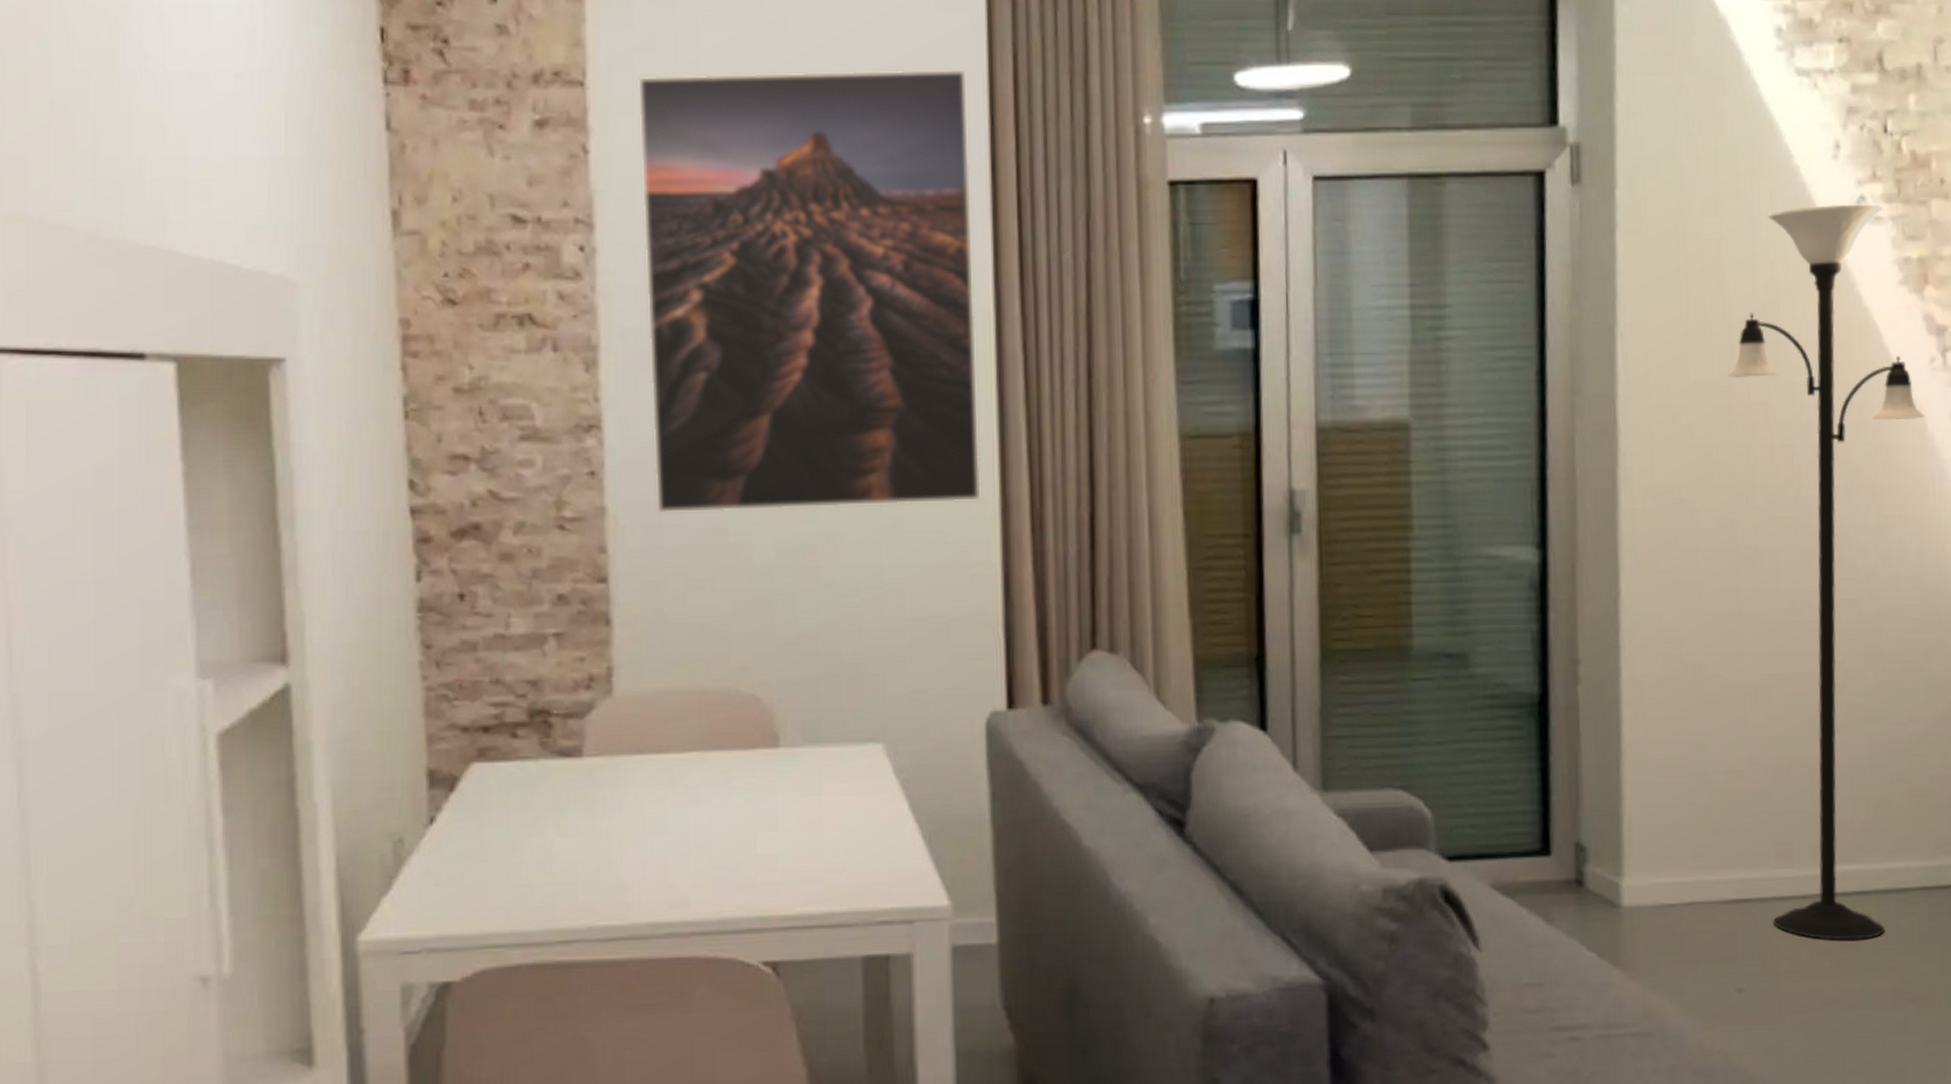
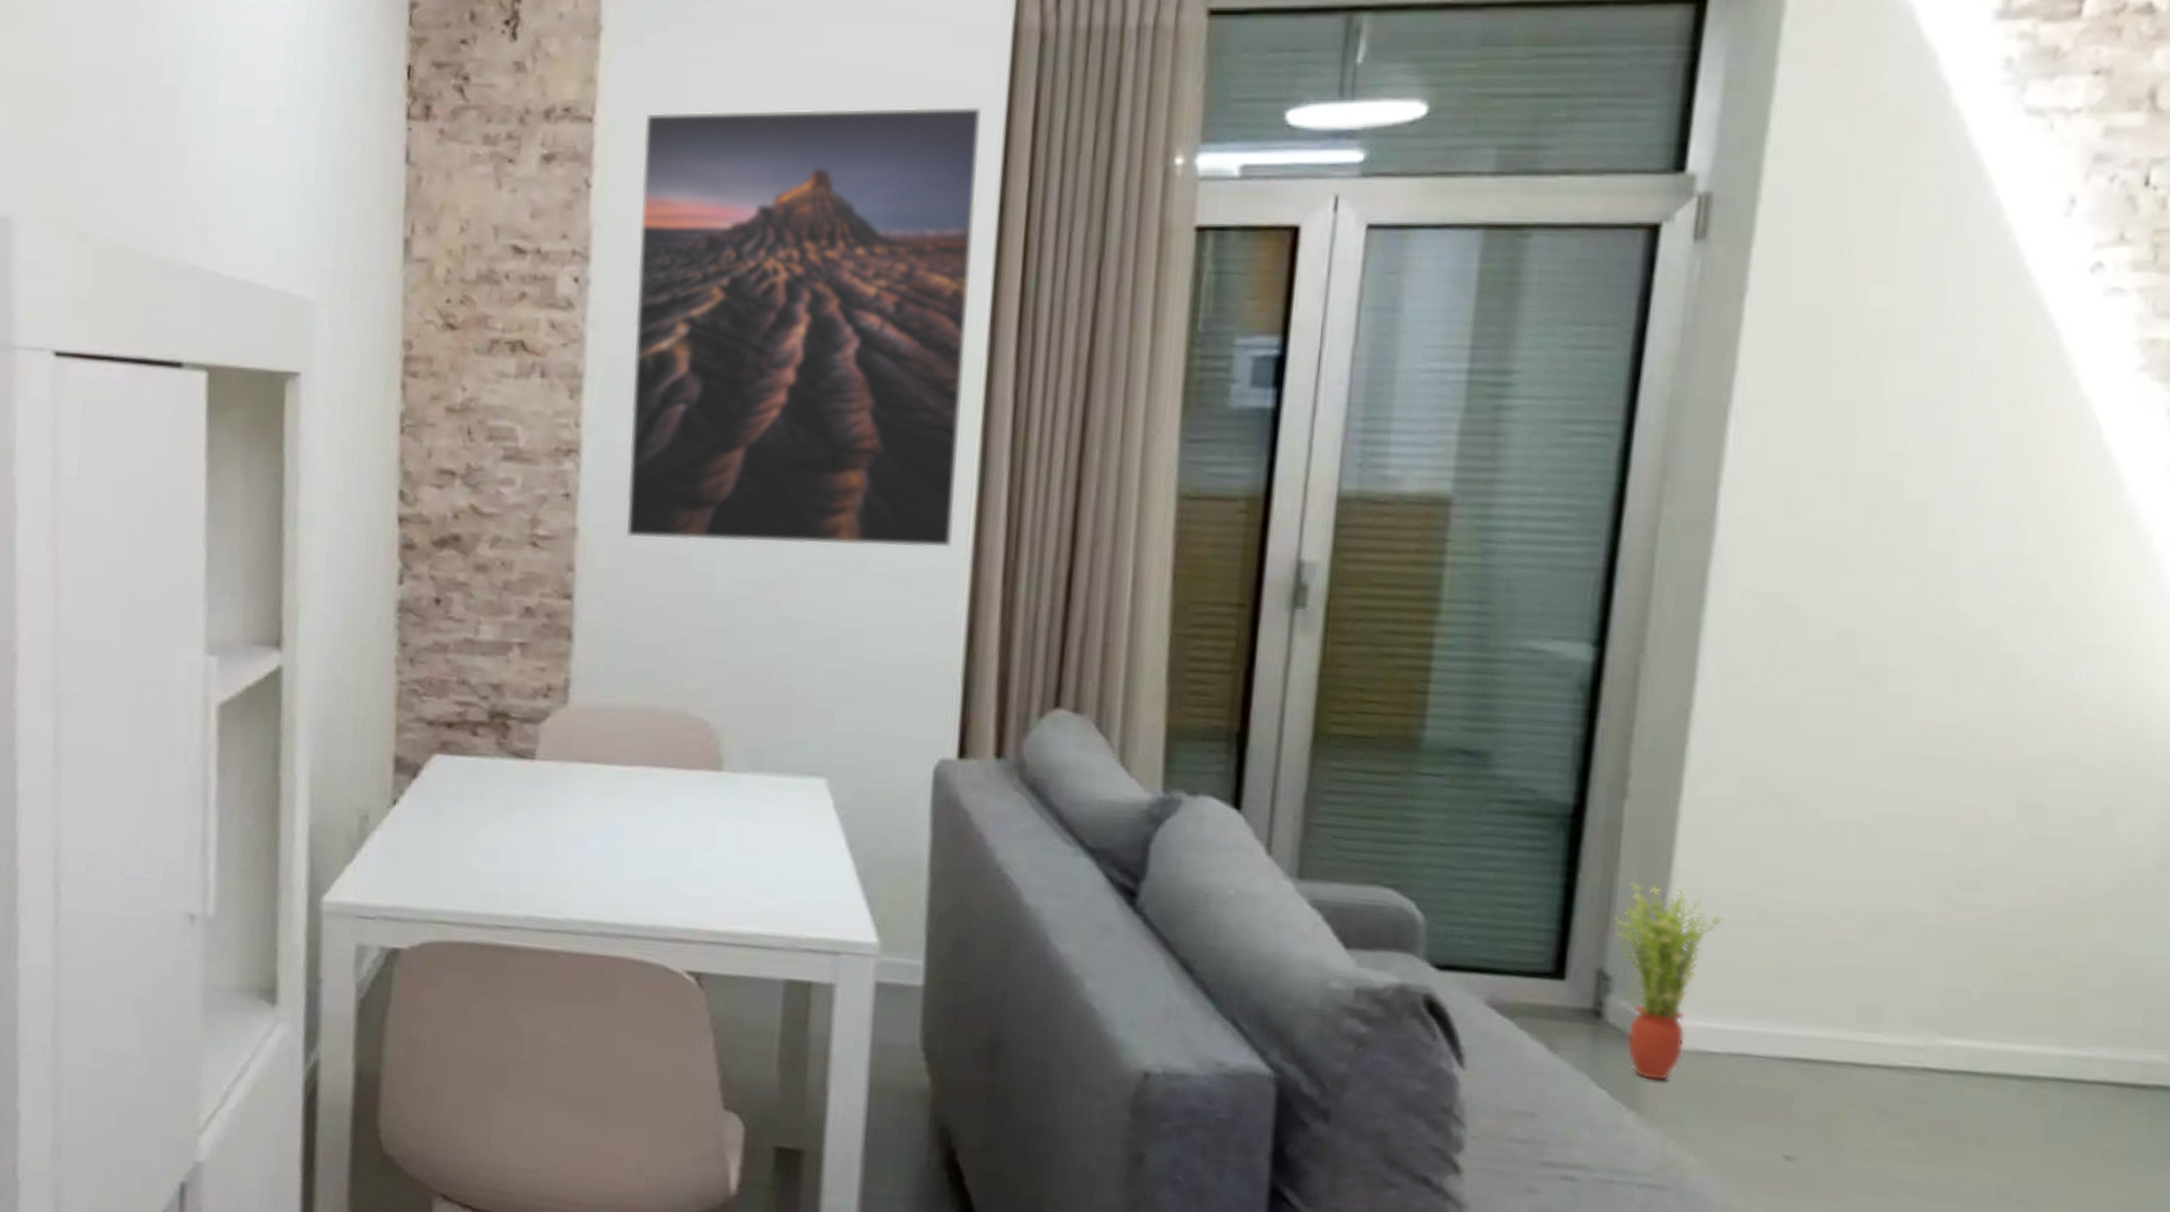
potted plant: none [1582,757,1665,938] -> present [1614,882,1723,1081]
floor lamp: present [1727,204,1924,941] -> none [1844,271,2150,1127]

